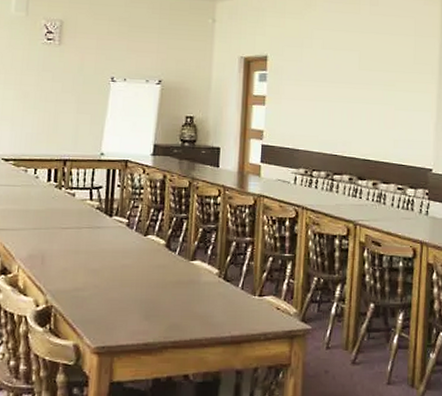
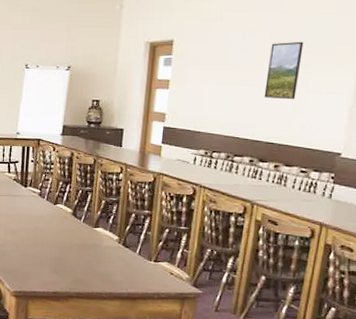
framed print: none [357,60,389,116] -> present [264,41,304,99]

